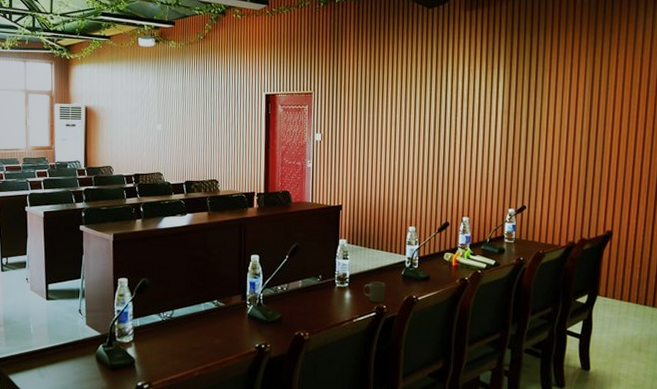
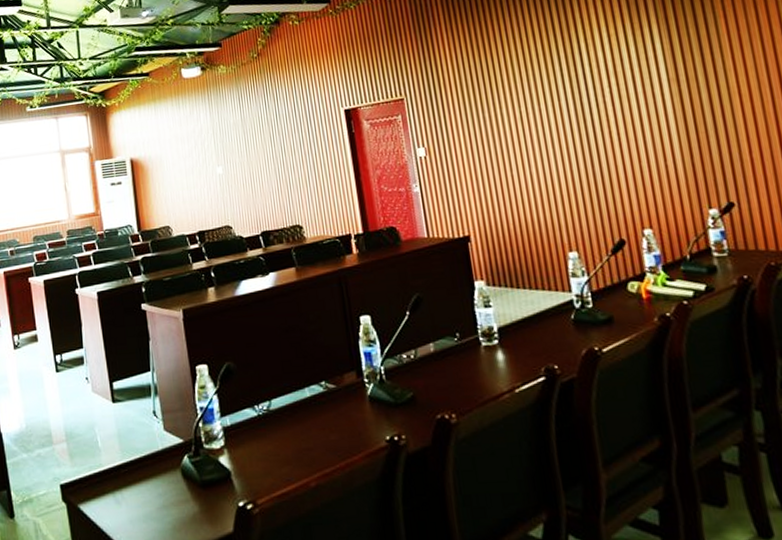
cup: present [363,281,385,303] -> none [520,332,555,363]

